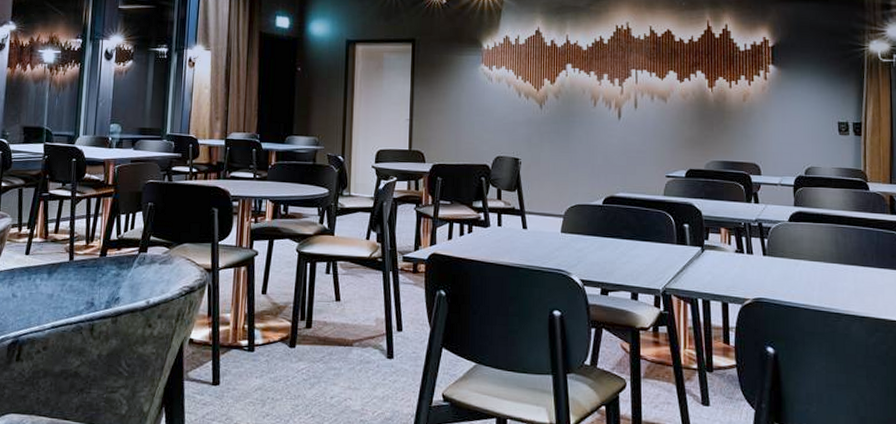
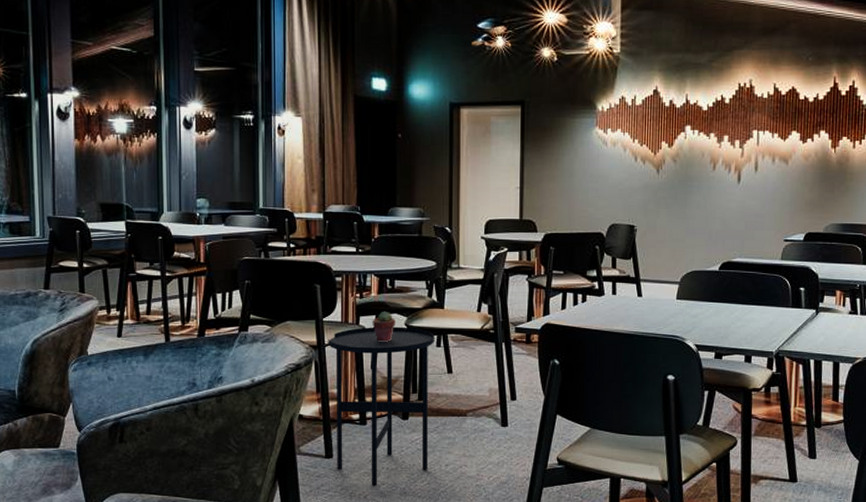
side table: none [222,252,324,417] -> present [328,326,434,486]
potted succulent: none [265,236,287,267] -> present [372,311,395,342]

